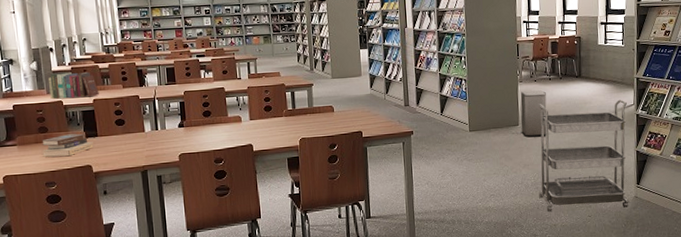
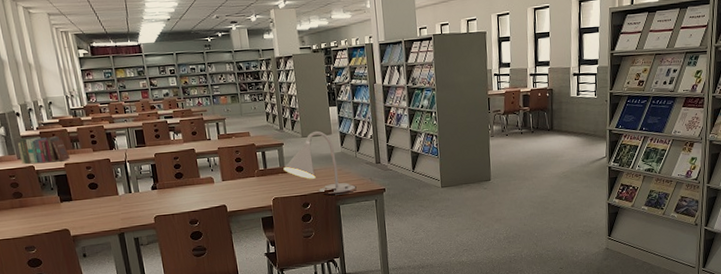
books: present [42,133,95,157] -> none [17,198,70,222]
table lamp: none [312,72,384,137] -> present [283,130,357,196]
pedal bin: present [516,90,547,138] -> none [488,144,519,193]
utility cart: present [538,99,629,212] -> none [509,152,600,265]

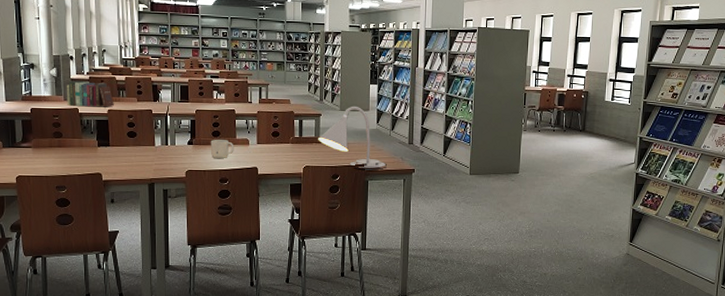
mug: none [174,180,200,200] -> present [210,139,234,158]

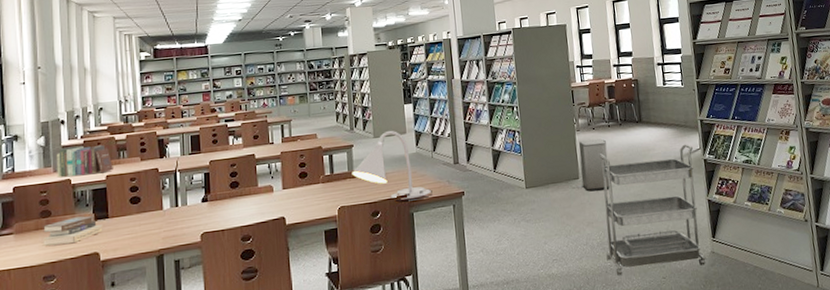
books: none [56,141,106,163] -> present [43,215,104,246]
mug: present [210,139,234,158] -> none [228,189,257,214]
pedal bin: none [515,140,549,186] -> present [576,139,610,192]
utility cart: none [532,153,628,264] -> present [598,144,706,275]

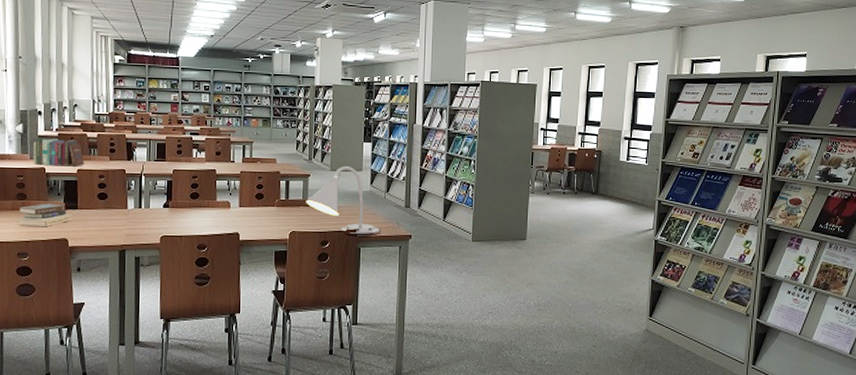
pedal bin: present [576,139,610,192] -> none [522,204,558,254]
utility cart: present [598,144,706,275] -> none [541,218,645,341]

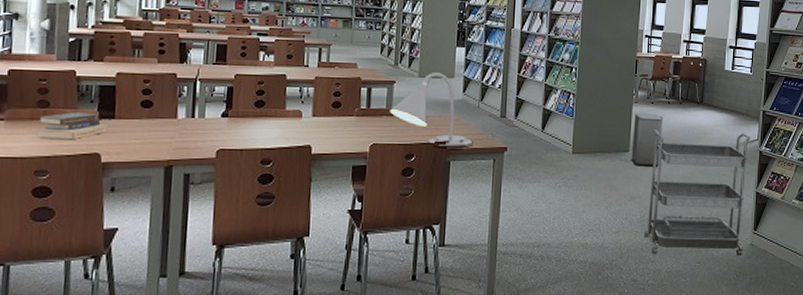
books: present [33,137,84,167] -> none [60,35,126,70]
pedal bin: none [522,204,558,254] -> present [625,114,663,167]
utility cart: none [541,218,645,341] -> present [644,128,750,256]

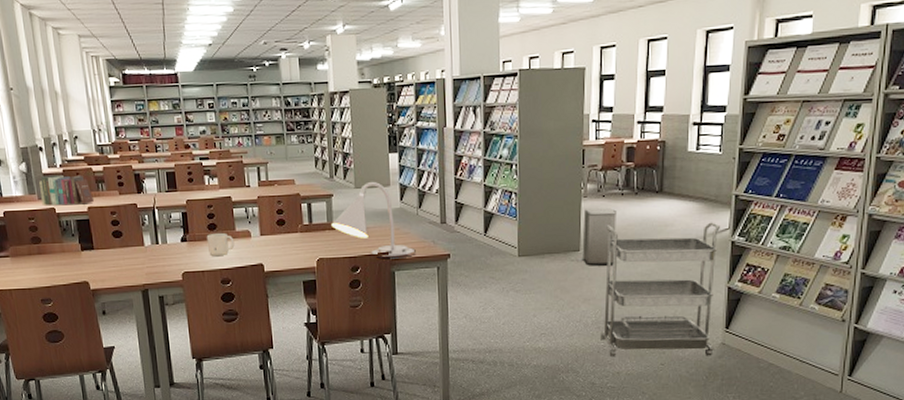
books: present [37,112,109,140] -> none [35,245,91,271]
books: none [60,35,126,70] -> present [39,174,94,206]
mug: none [251,110,283,134] -> present [206,232,235,256]

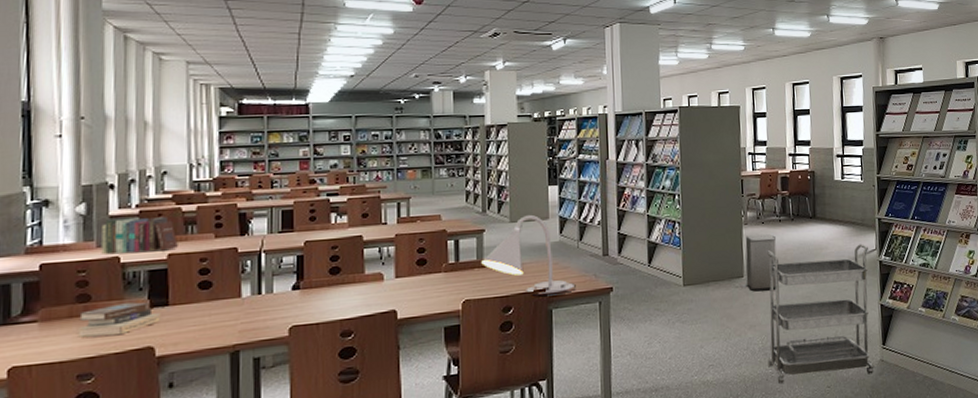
books: none [35,245,91,271] -> present [78,301,163,338]
mug: present [206,232,235,256] -> none [326,276,362,304]

